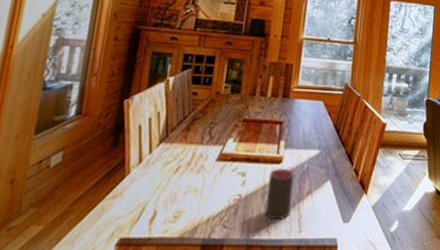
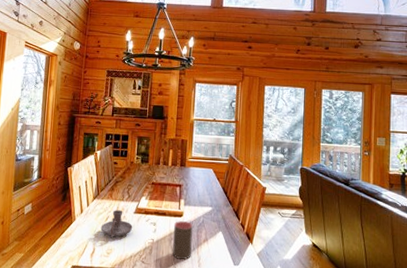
candle holder: none [166,157,214,196] -> present [100,210,133,238]

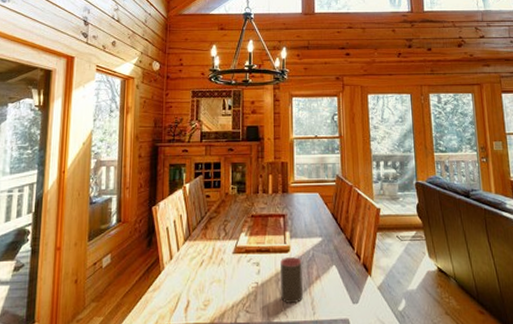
candle holder: present [100,210,133,238] -> none [195,251,233,287]

